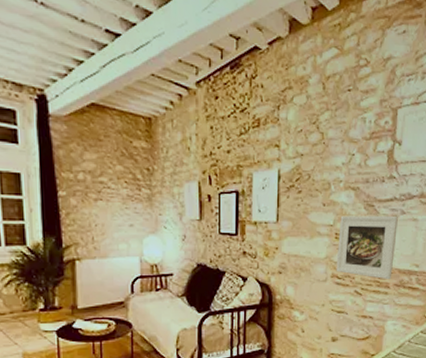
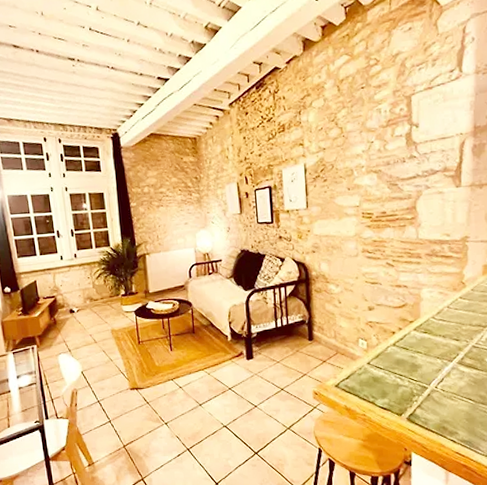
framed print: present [336,215,398,280] -> none [365,190,424,251]

